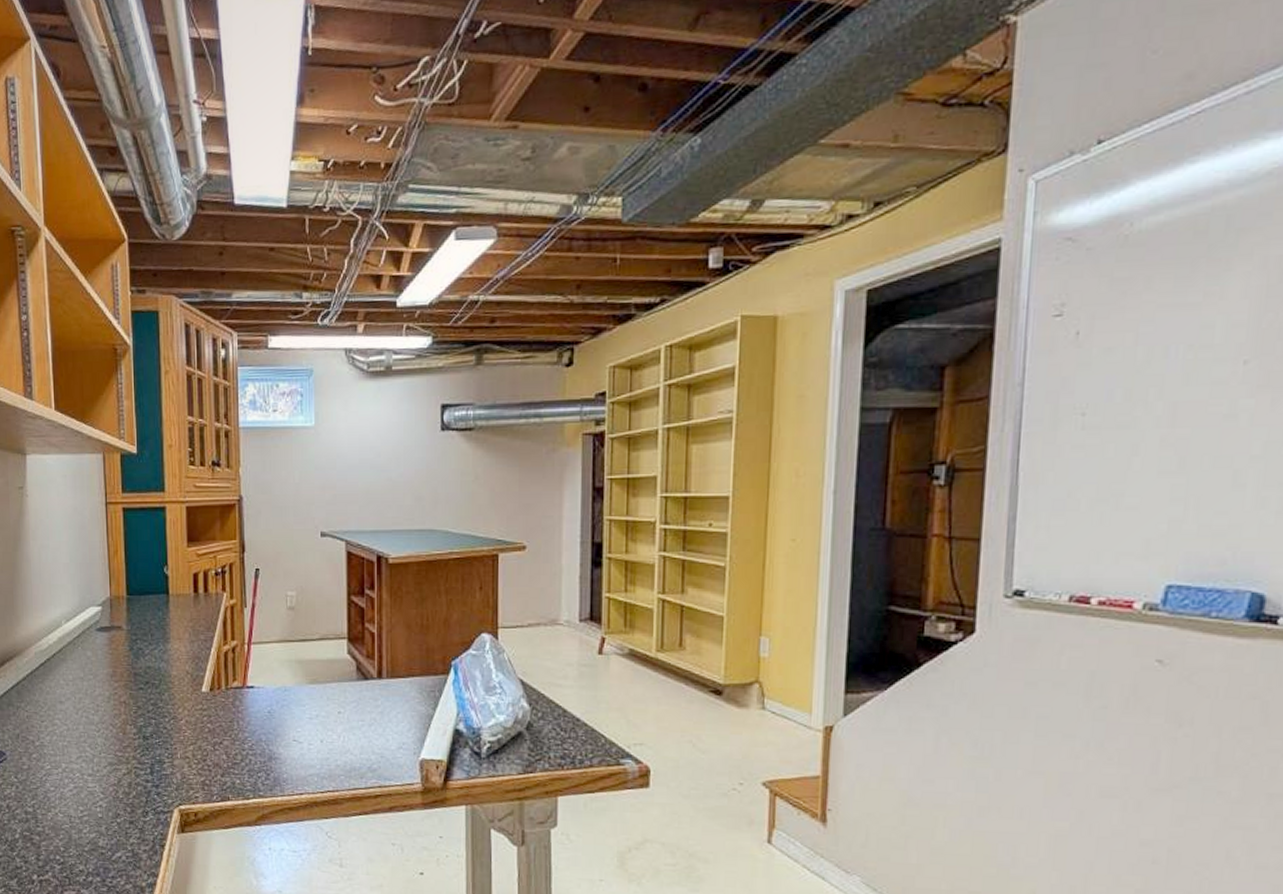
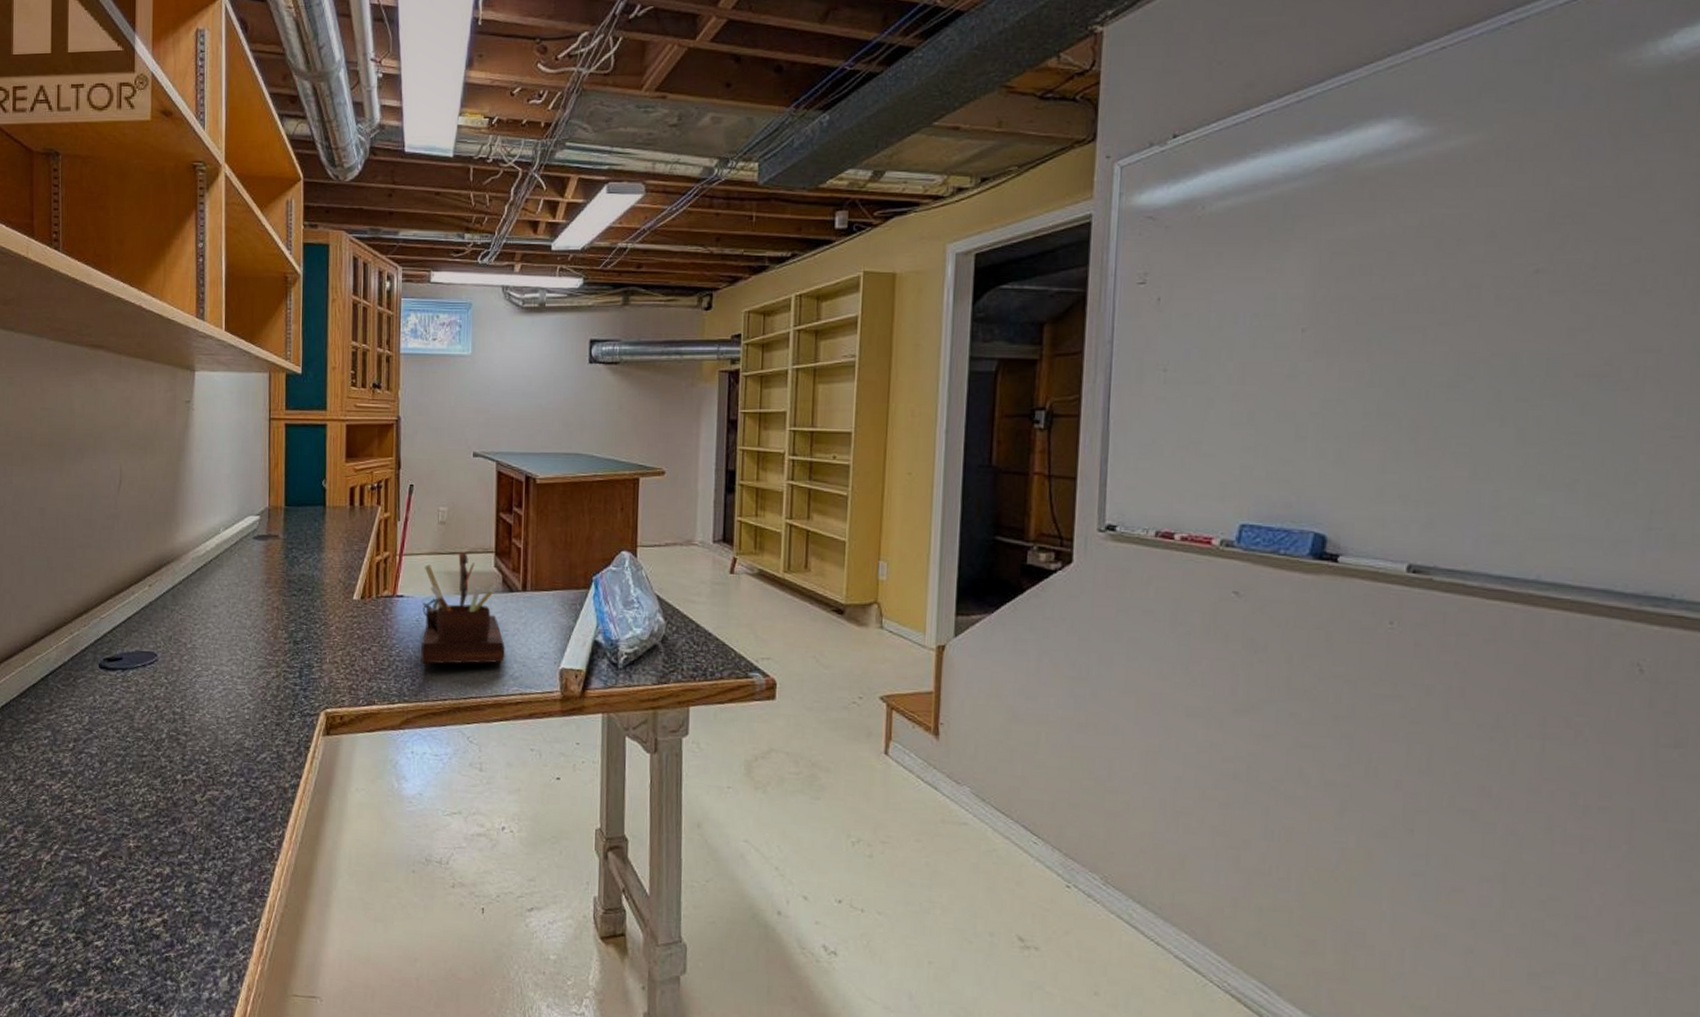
desk organizer: none [274,638,362,758] -> present [421,551,505,665]

